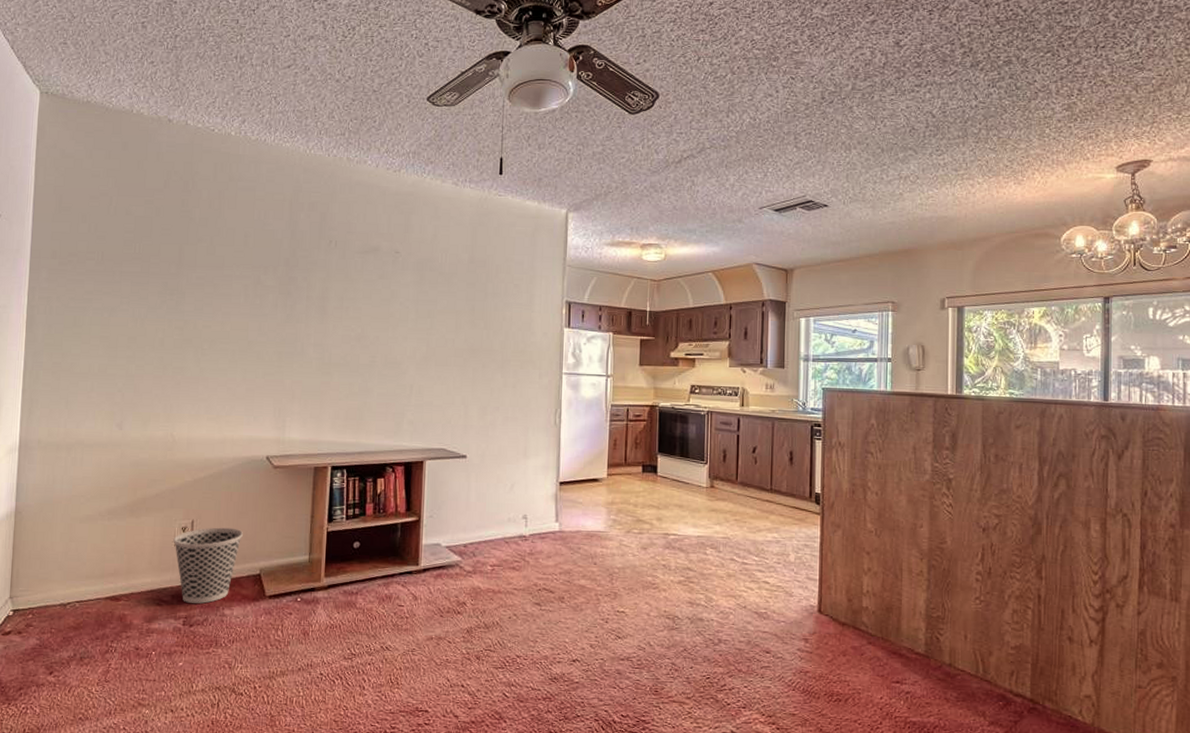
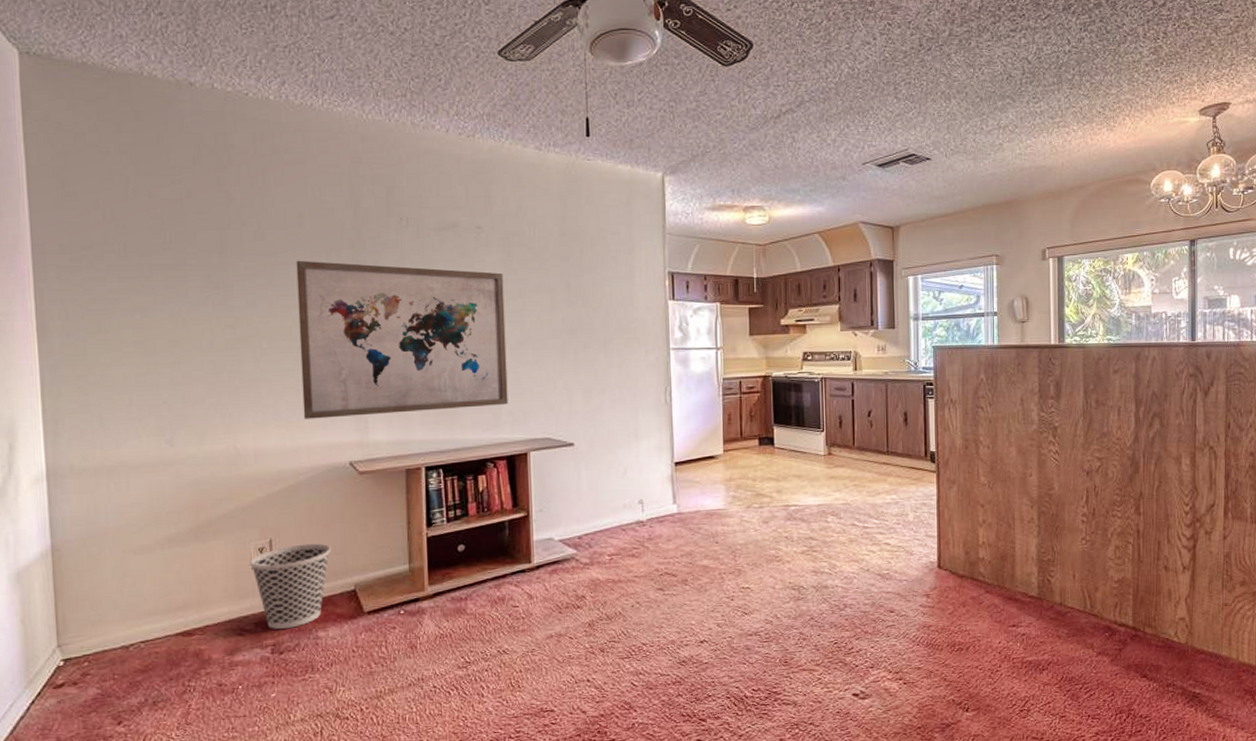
wall art: none [231,274,415,415] -> present [296,260,508,419]

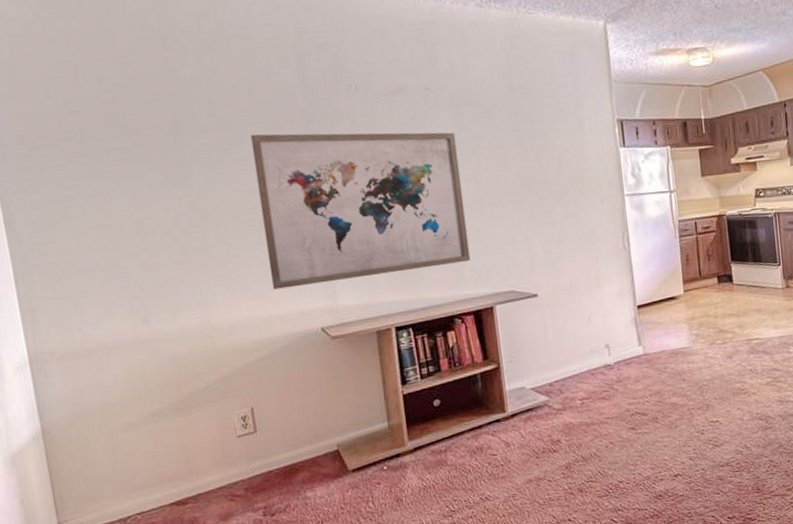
wastebasket: present [249,543,331,629] -> none [234,408,311,493]

